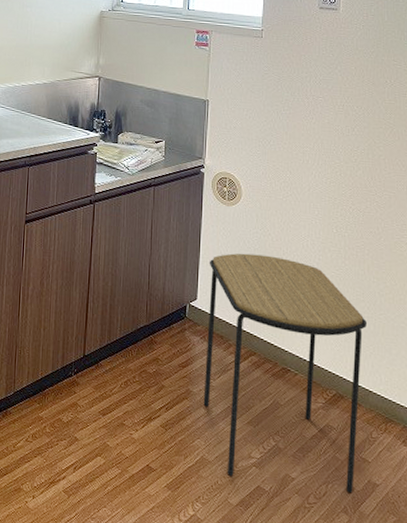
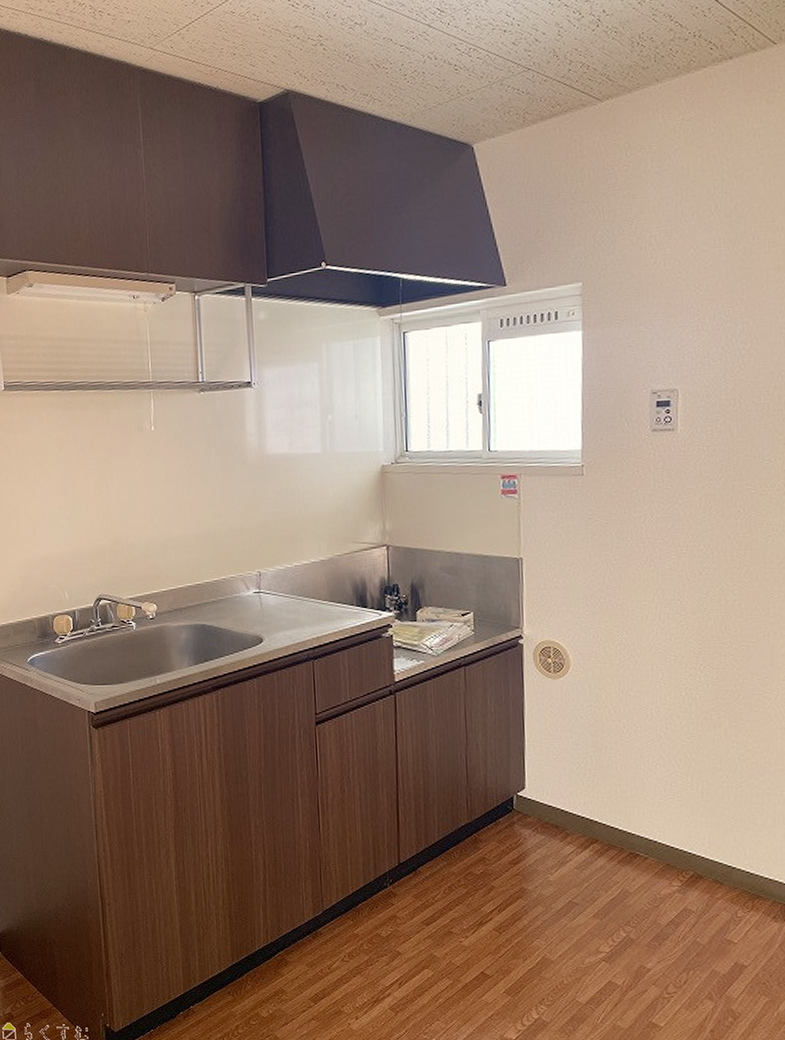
side table: present [203,253,366,494] -> none [536,730,726,978]

